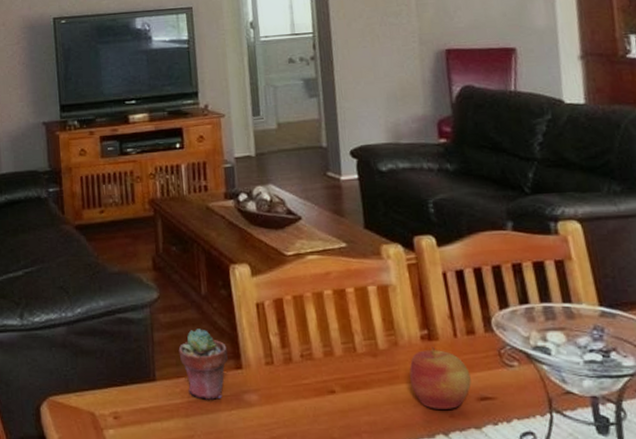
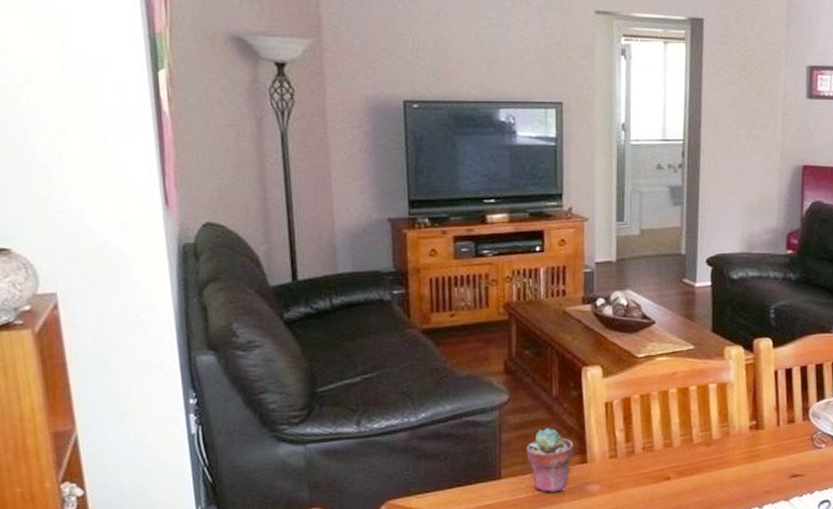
apple: present [409,346,472,409] -> none [737,434,786,487]

